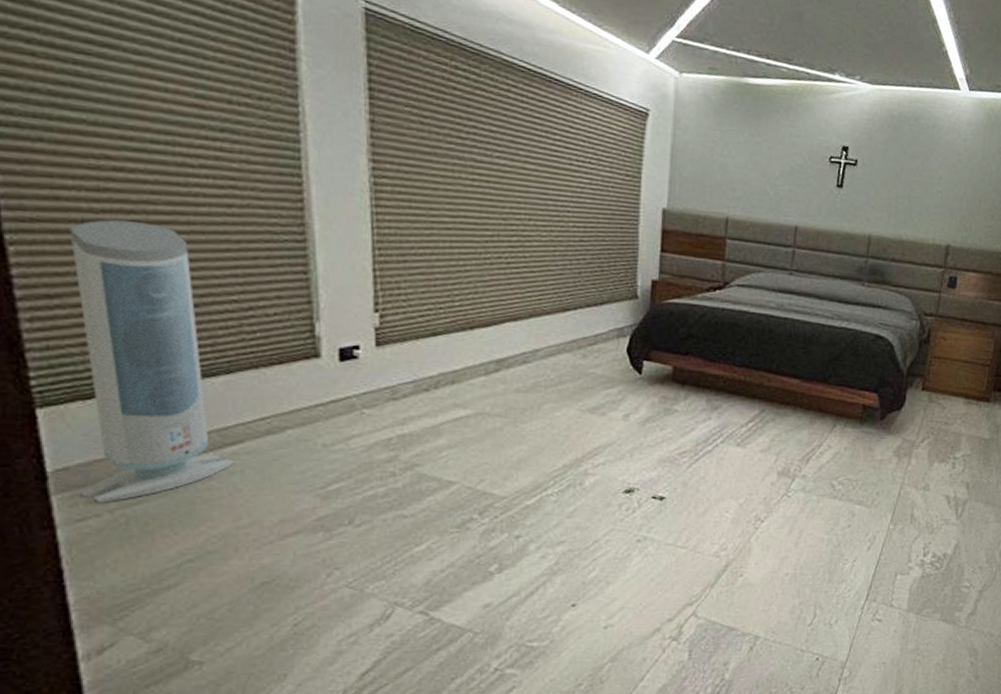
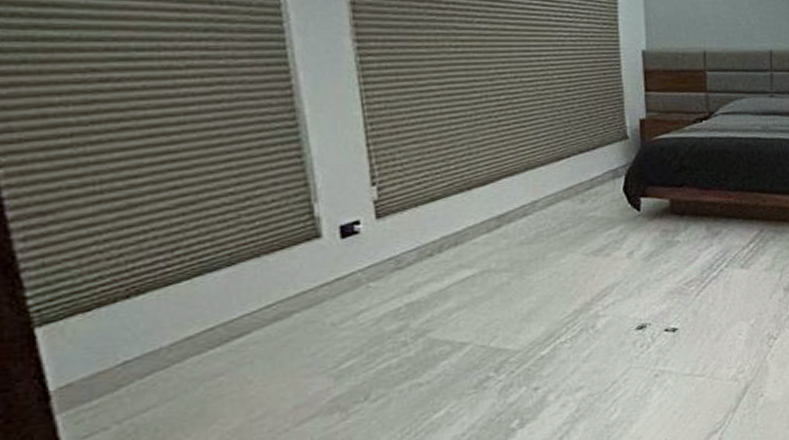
air purifier: present [70,220,234,503] -> none [59,129,242,416]

